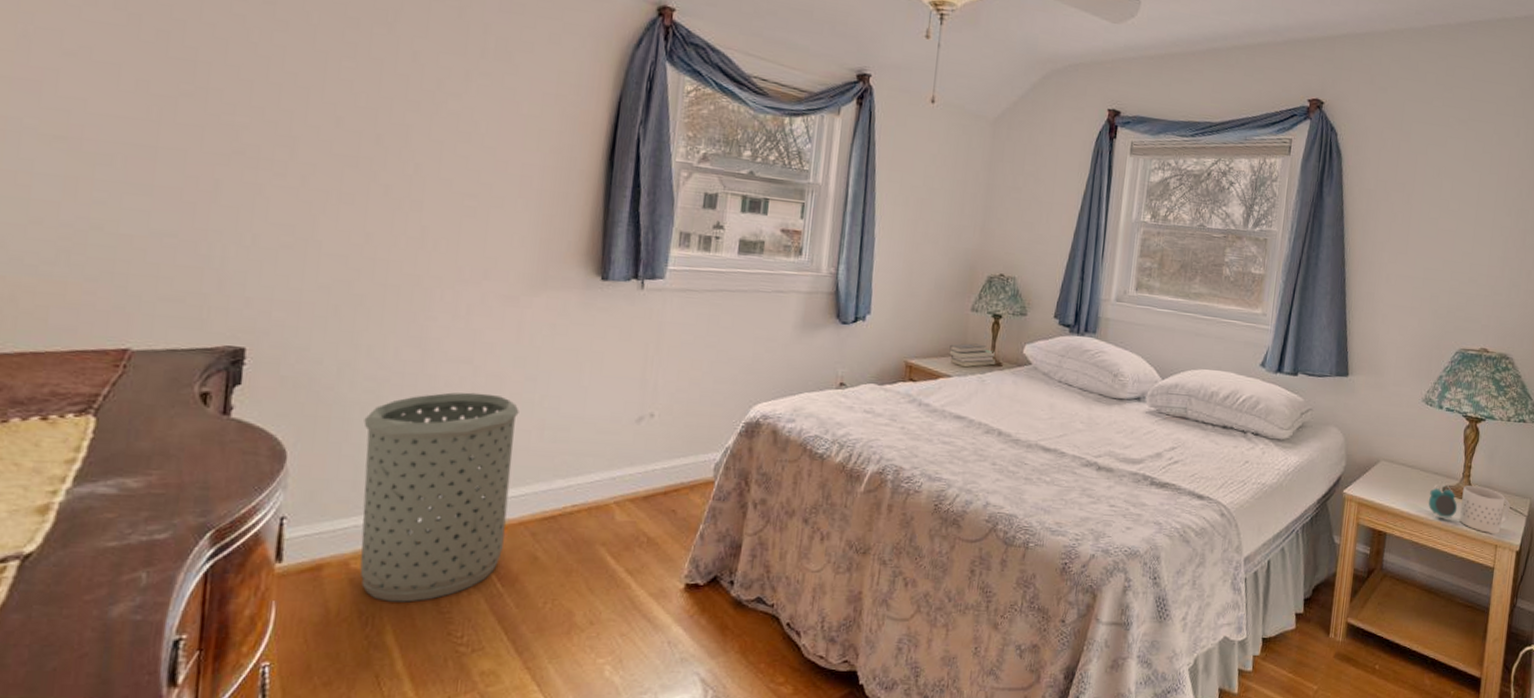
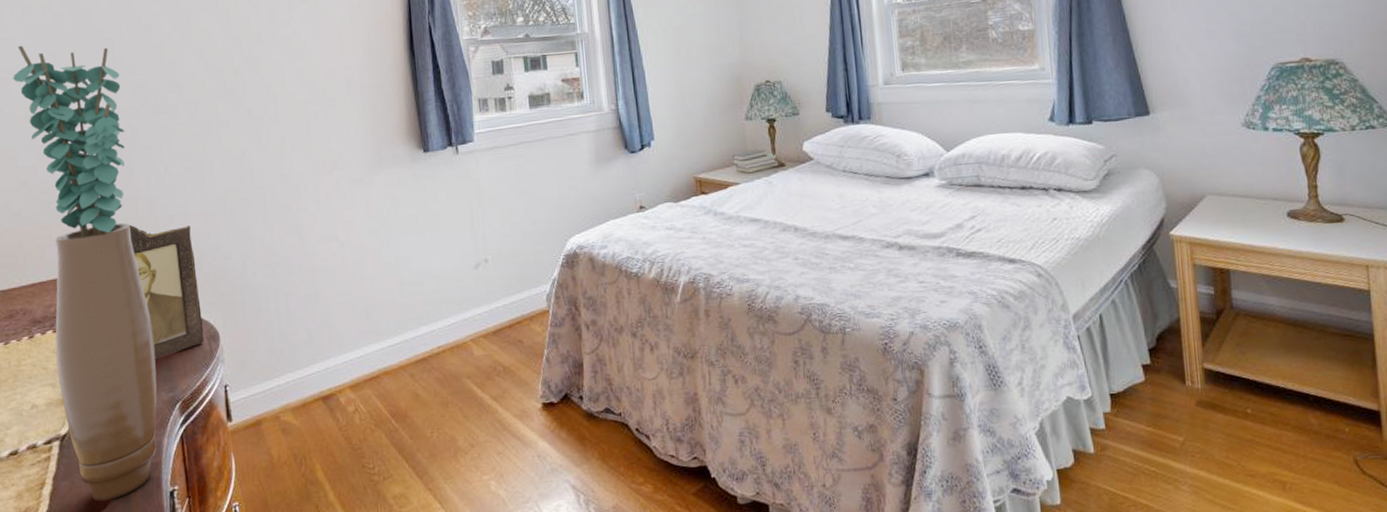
vase: none [34,42,212,644] -> present [13,45,158,501]
photo frame: none [183,299,274,473] -> present [129,224,204,359]
laundry basket: present [360,392,519,602] -> none [268,263,391,445]
alarm clock: present [1428,484,1458,521] -> none [1272,209,1310,247]
mug: present [1459,485,1510,534] -> none [1312,205,1376,254]

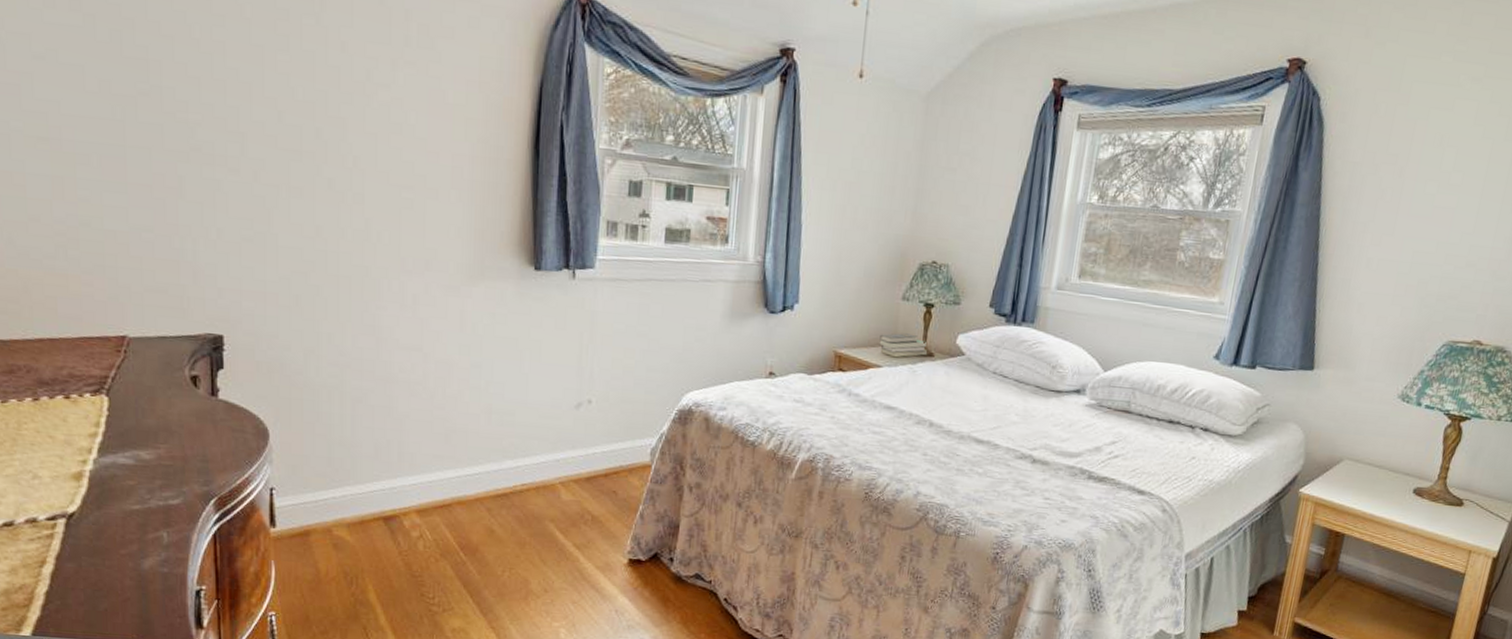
vase: present [13,45,158,501] -> none [25,45,190,590]
photo frame: present [129,224,204,359] -> none [167,290,250,447]

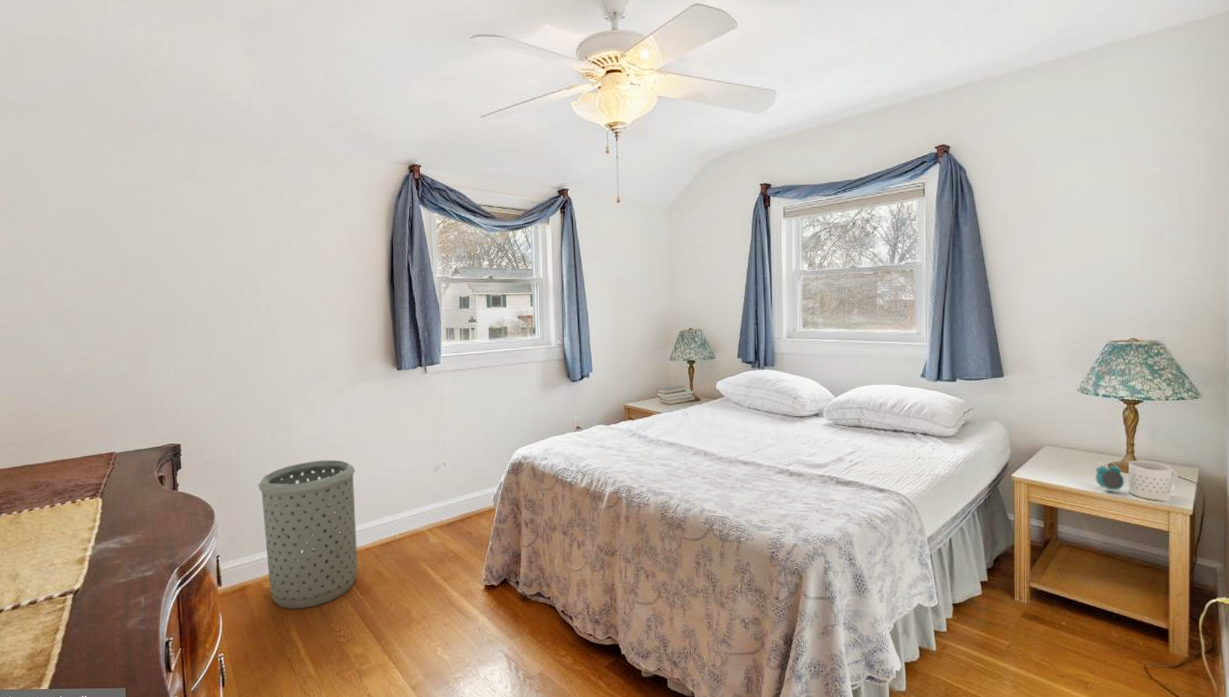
laundry basket: none [332,378,468,566] -> present [258,459,358,609]
alarm clock: none [1395,485,1429,524] -> present [1095,461,1125,493]
mug: none [1429,488,1491,539] -> present [1127,460,1178,501]

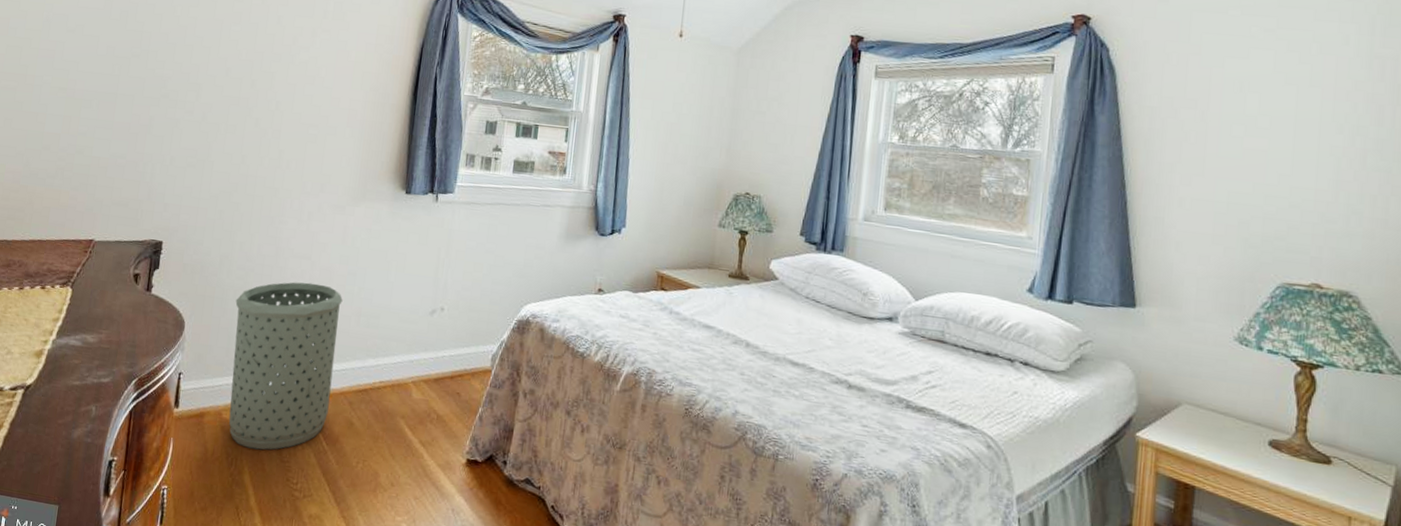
books: present [657,385,695,405] -> none [698,257,743,280]
alarm clock: present [1095,461,1125,493] -> none [1249,436,1291,482]
mug: present [1127,460,1178,501] -> none [1293,441,1367,503]

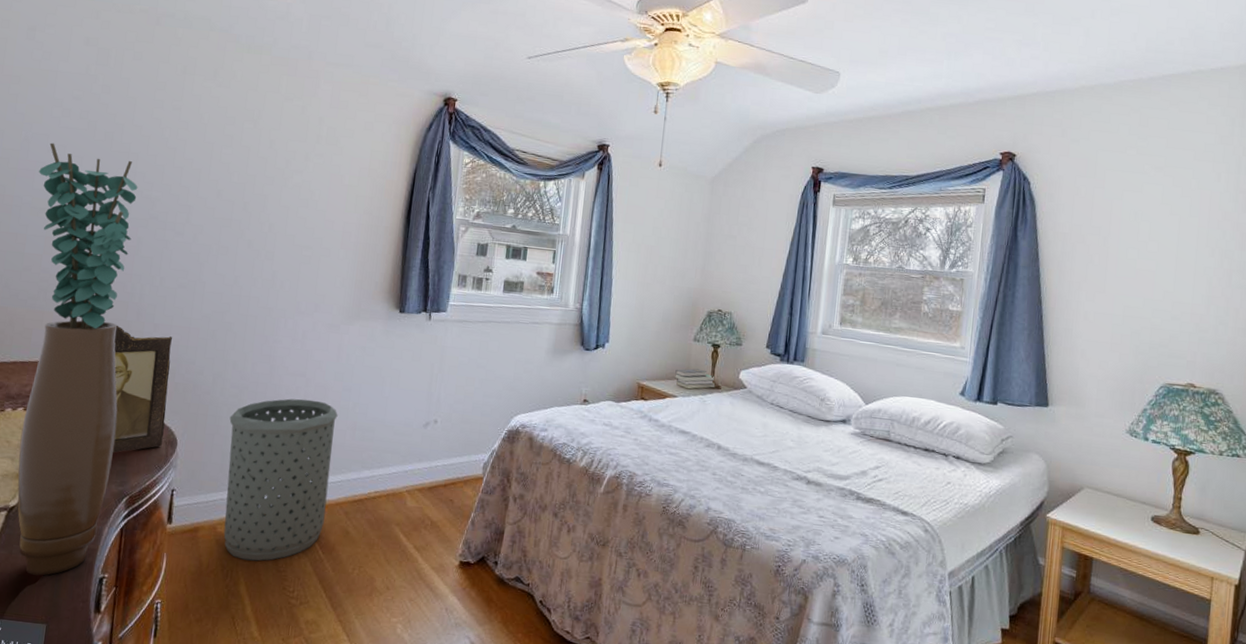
vase: none [33,22,151,456] -> present [17,142,138,576]
photo frame: none [122,204,181,334] -> present [112,325,172,453]
books: none [698,257,743,280] -> present [675,368,716,389]

